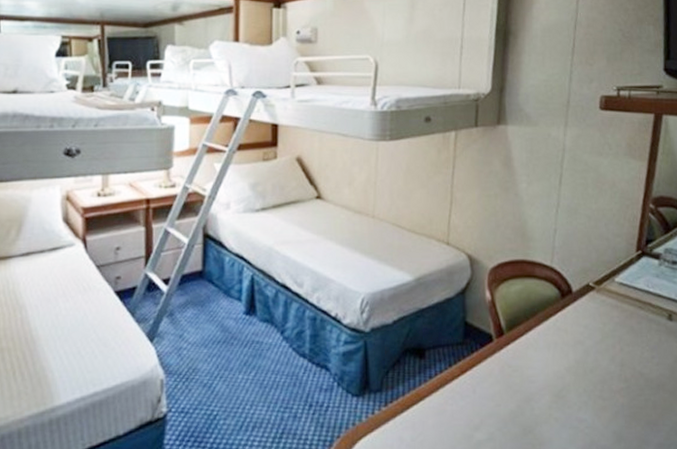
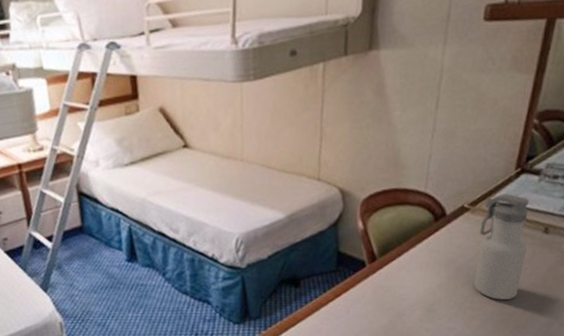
water bottle: none [603,275,653,390] -> present [475,193,529,300]

